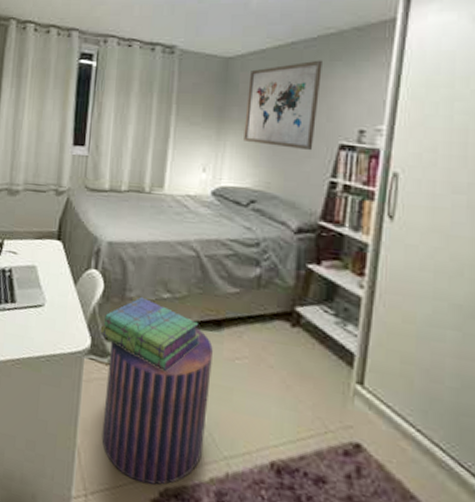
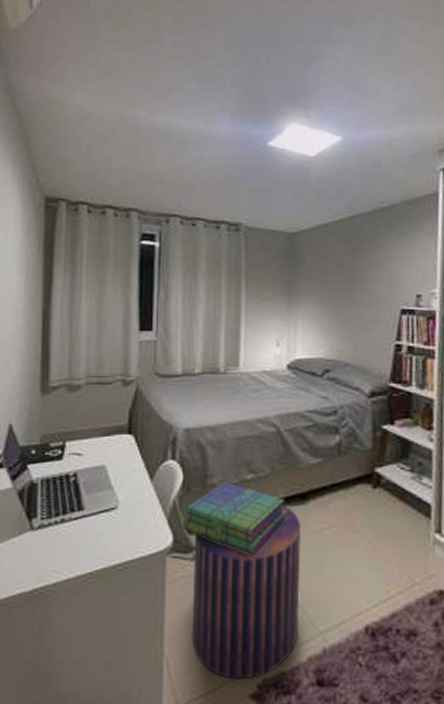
wall art: present [244,60,322,151] -> none [313,232,380,318]

